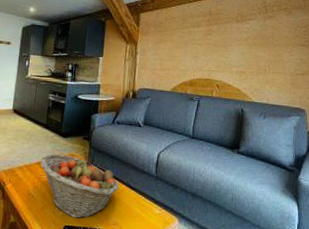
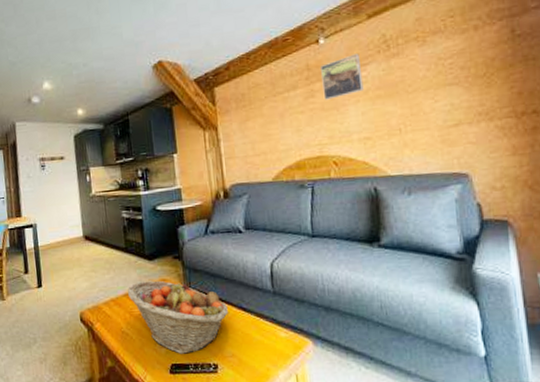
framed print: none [217,10,247,39] -> present [321,53,364,100]

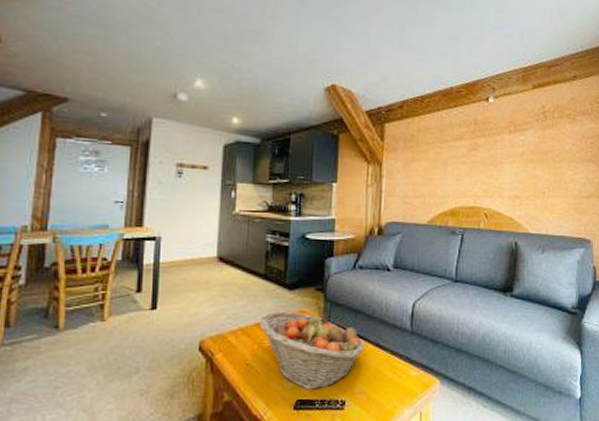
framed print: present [321,53,364,100] -> none [485,118,521,156]

